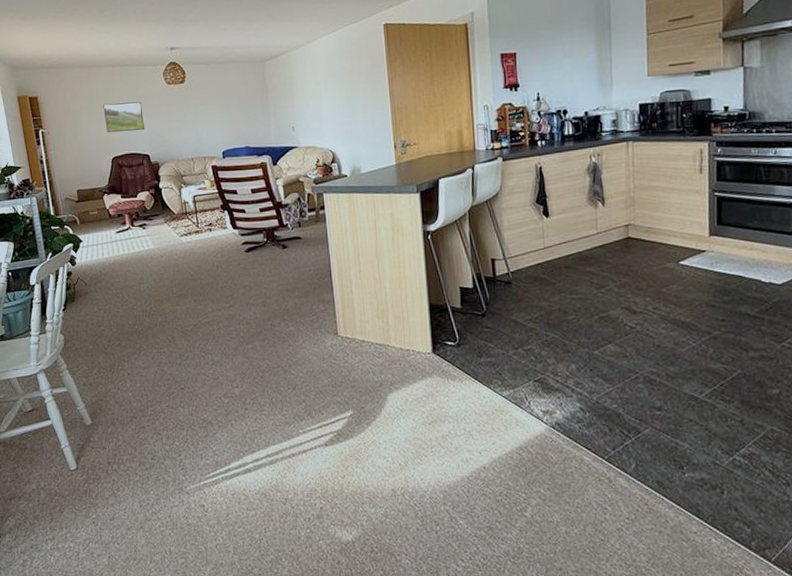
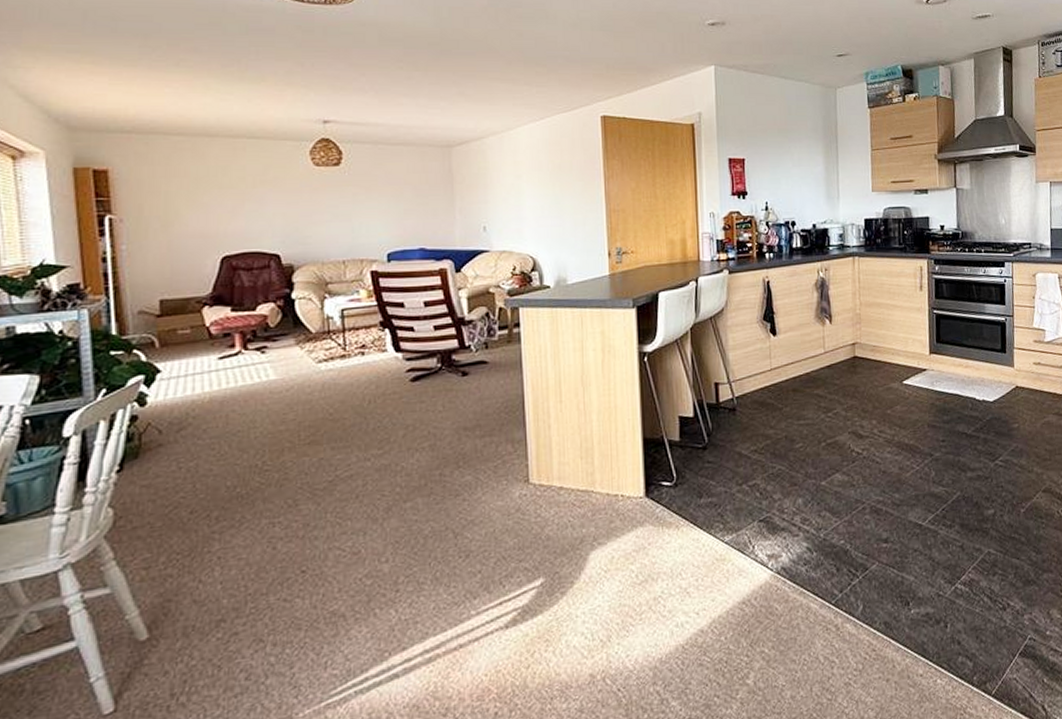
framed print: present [103,102,144,133] -> none [214,185,276,224]

